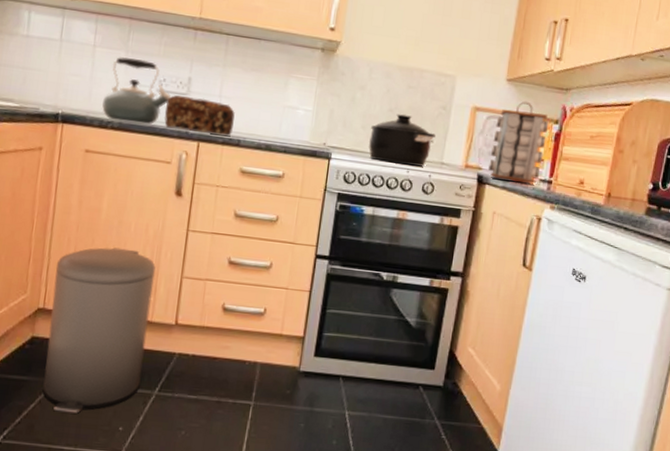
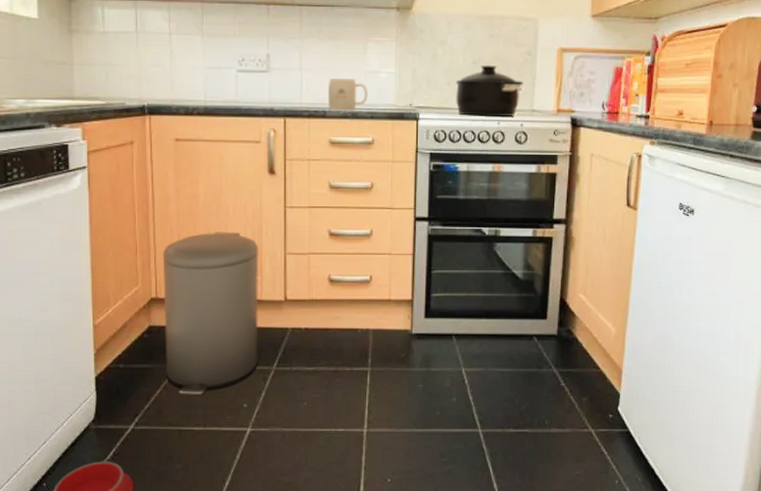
kettle: present [102,57,172,125] -> none [186,42,252,107]
bread loaf: present [164,95,235,137] -> none [247,74,317,109]
mug: none [243,109,285,143] -> present [327,79,368,112]
spice rack: present [487,101,549,185] -> none [580,35,641,123]

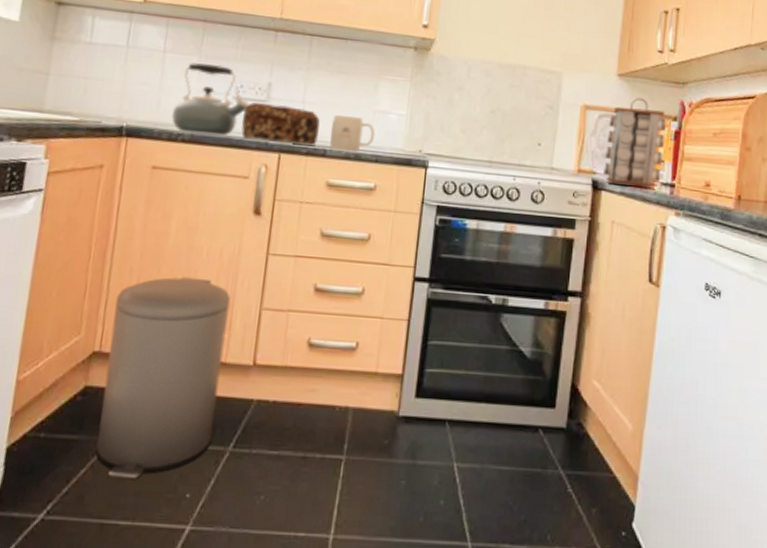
kettle: none [186,42,252,107] -> present [171,63,250,136]
bread loaf: none [247,74,317,109] -> present [241,102,320,146]
saucepan: present [456,65,523,116] -> none [470,115,543,173]
spice rack: none [580,35,641,123] -> present [602,97,667,189]

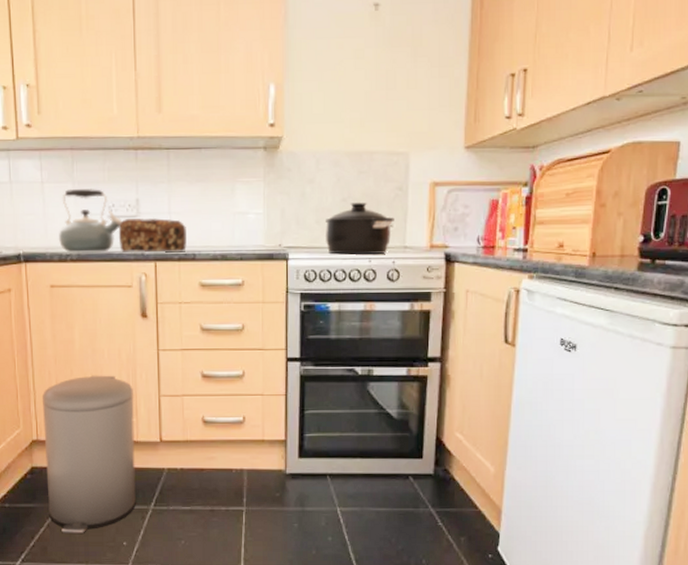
mug: present [330,115,376,152] -> none [196,221,237,254]
saucepan: none [470,115,543,173] -> present [326,202,394,254]
spice rack: present [602,97,667,189] -> none [454,167,517,257]

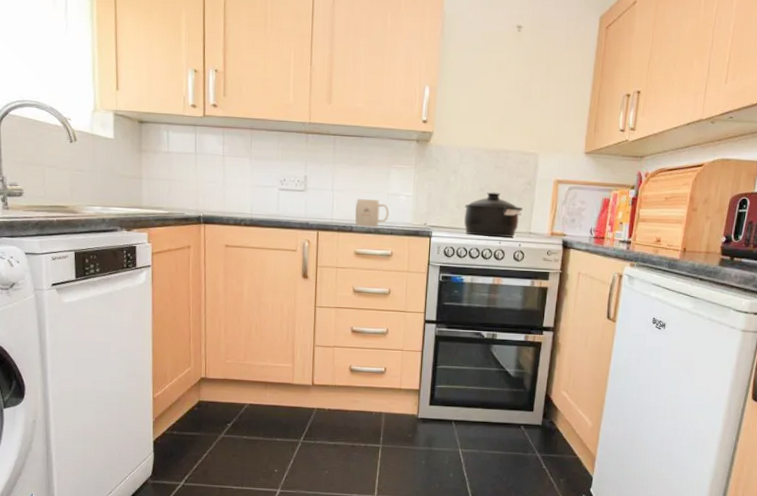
pedal bin: present [41,375,136,534] -> none [211,325,292,461]
kettle: present [59,189,123,253] -> none [235,163,292,220]
bread loaf: present [118,218,187,253] -> none [287,192,346,224]
mug: none [196,221,237,254] -> present [354,199,390,228]

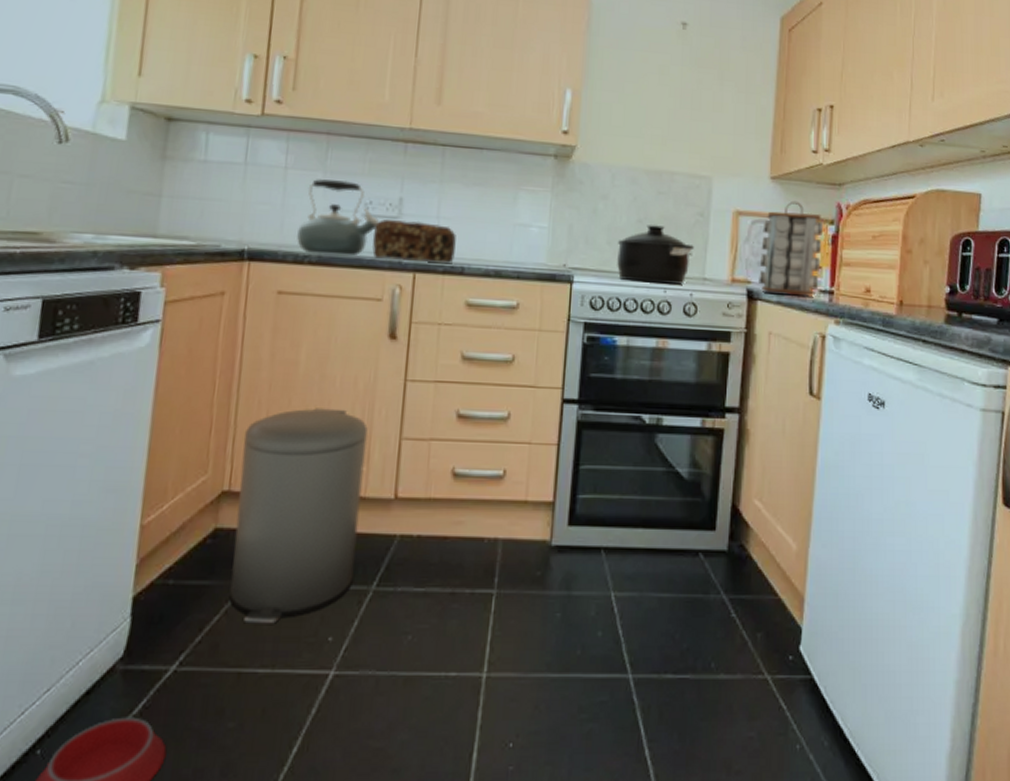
pedal bin: none [211,325,292,461] -> present [229,408,368,626]
kettle: none [235,163,292,220] -> present [297,179,380,257]
bread loaf: none [287,192,346,224] -> present [372,219,456,264]
mug: present [354,199,390,228] -> none [467,230,516,269]
spice rack: none [571,171,626,246] -> present [757,200,824,298]

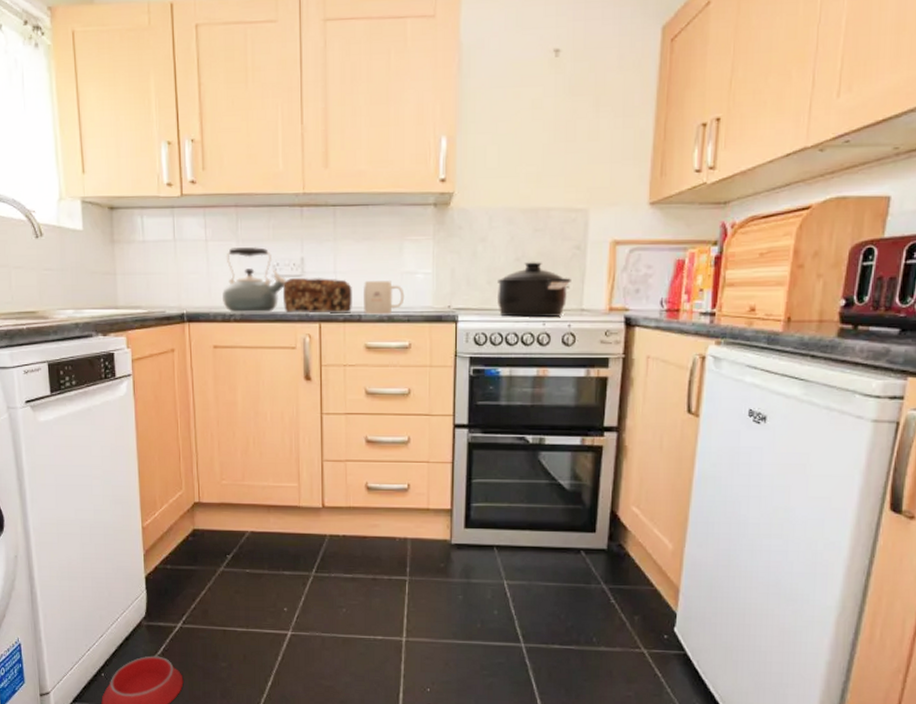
pedal bin: present [229,408,368,626] -> none [204,438,297,599]
mug: none [467,230,516,269] -> present [363,281,405,316]
spice rack: present [757,200,824,298] -> none [635,224,706,321]

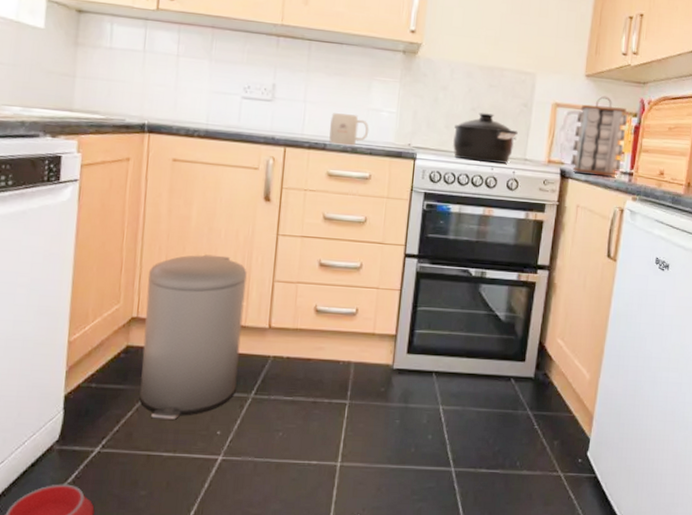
pedal bin: none [204,438,297,599] -> present [139,254,247,421]
kettle: present [223,247,287,313] -> none [188,66,257,132]
bread loaf: present [282,278,352,314] -> none [250,102,320,141]
spice rack: none [635,224,706,321] -> present [570,95,628,178]

